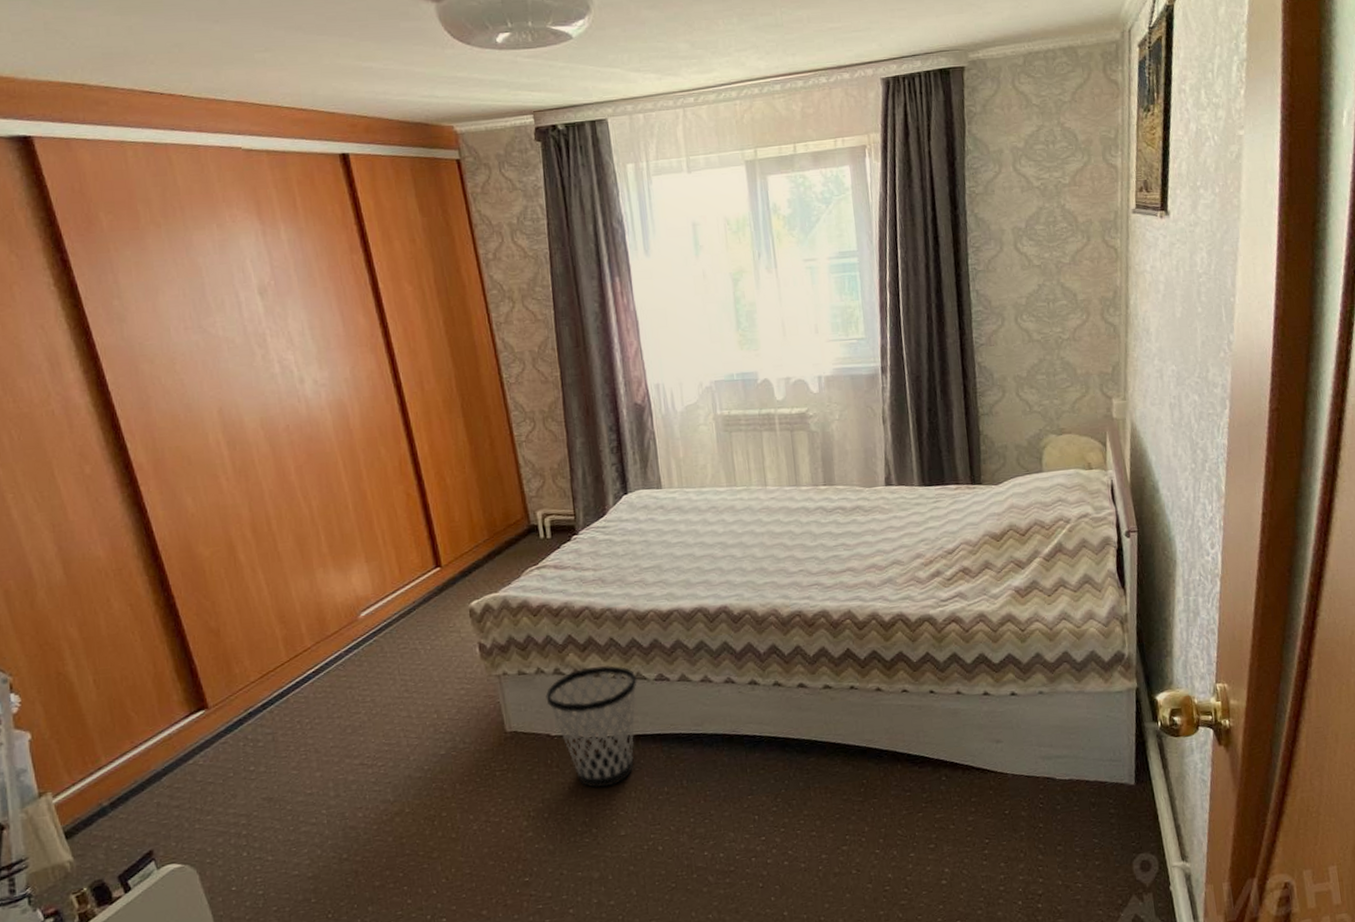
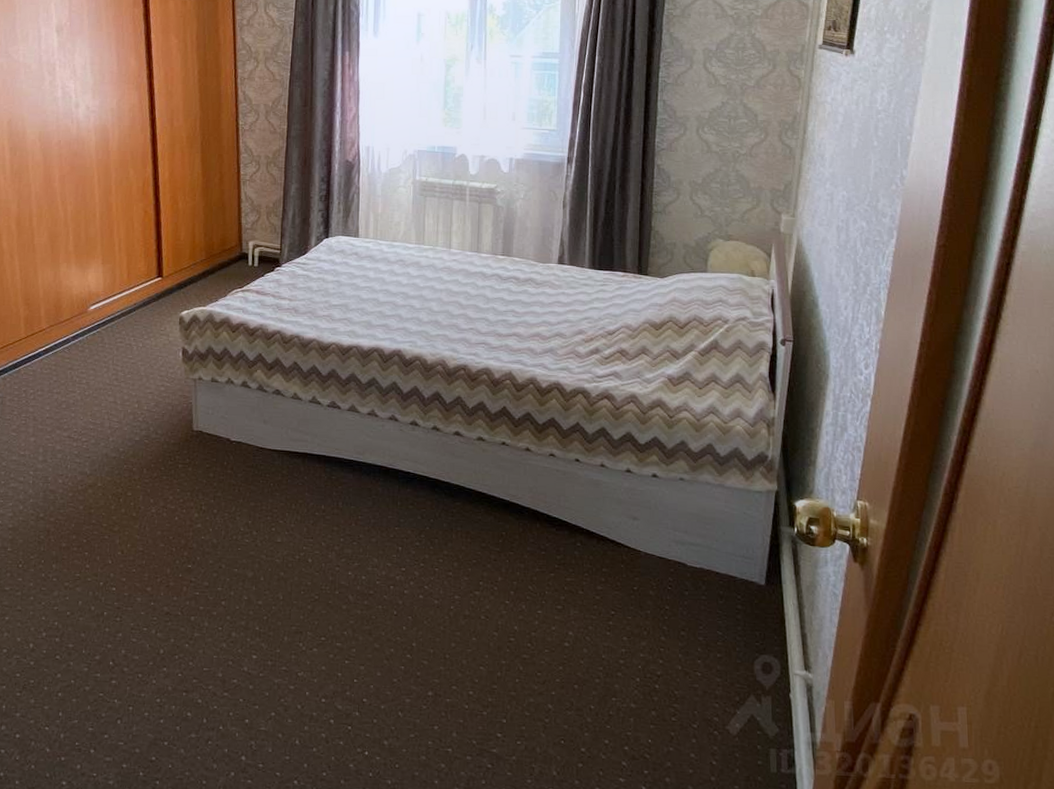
wastebasket: present [545,665,637,788] -> none [231,384,312,495]

